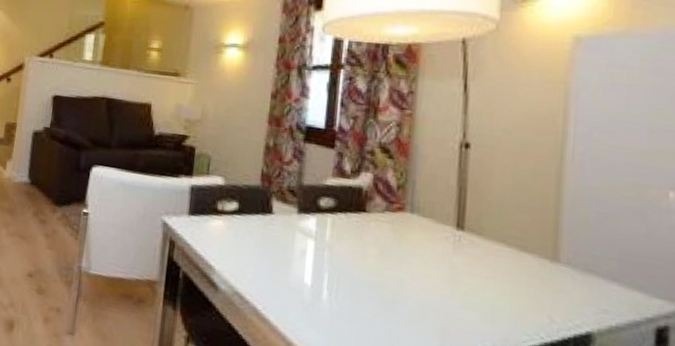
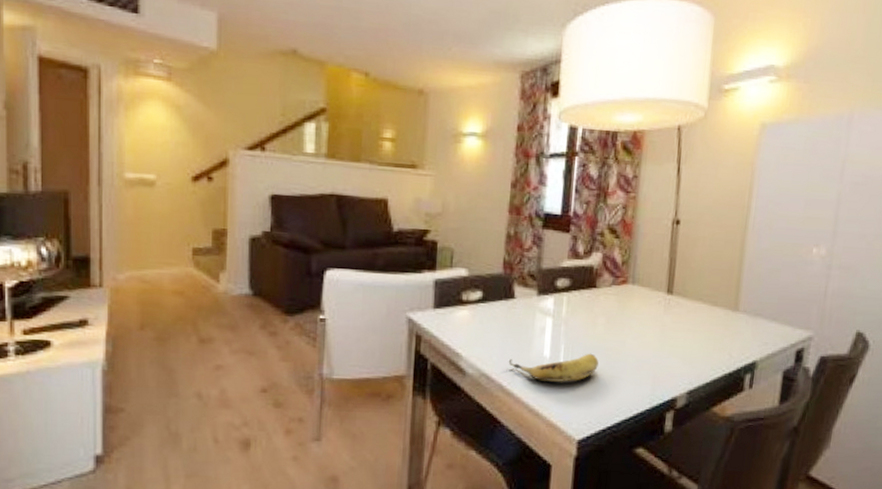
fruit: none [264,280,370,319] -> present [508,353,599,382]

